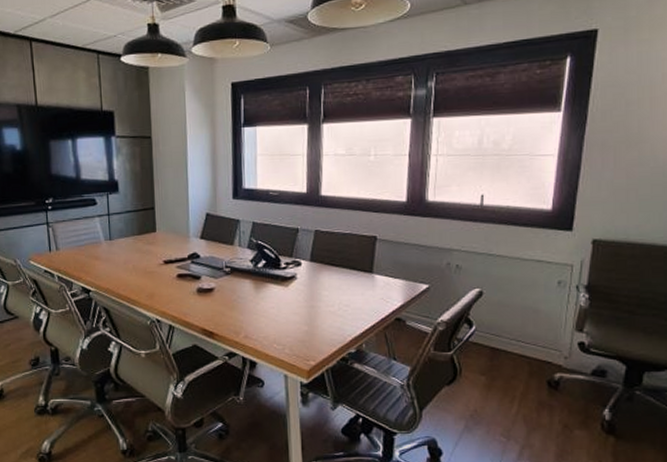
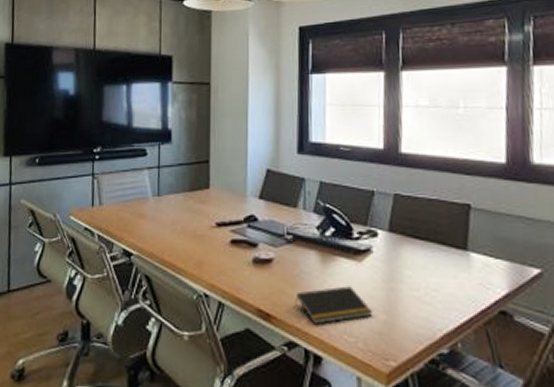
notepad: none [234,306,297,337] -> present [295,286,373,324]

